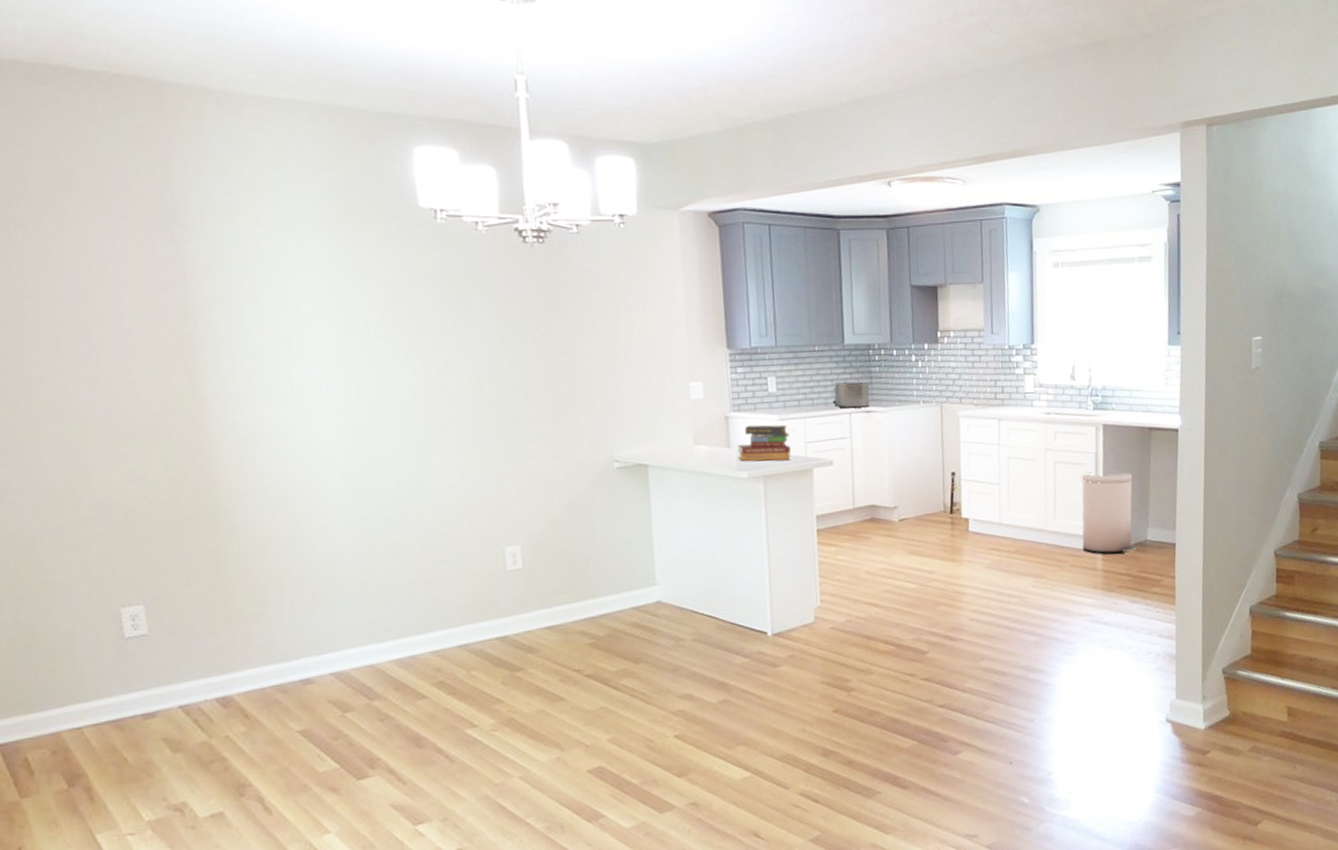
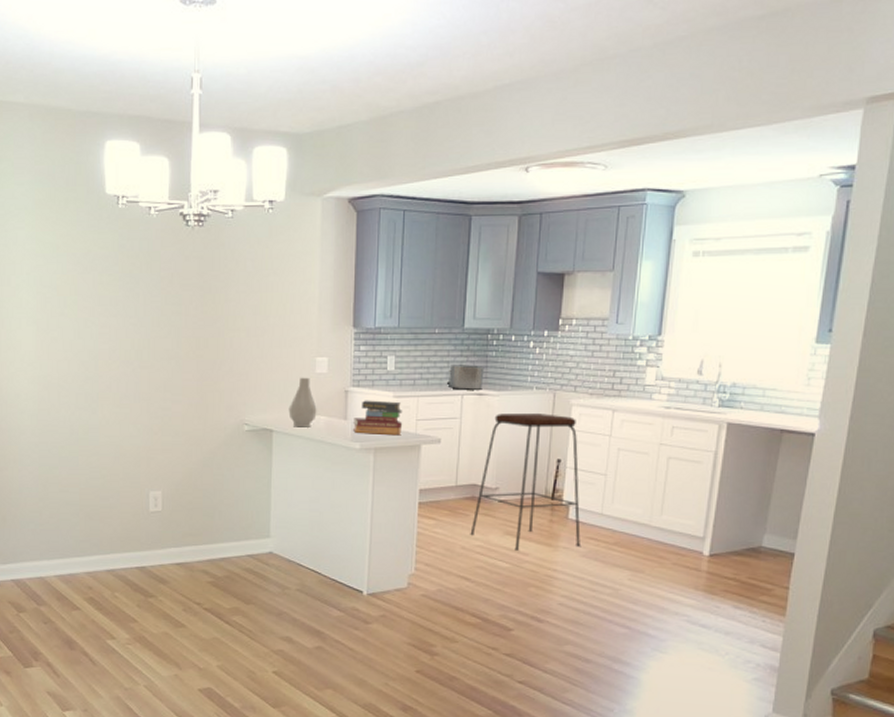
vase: none [663,404,696,460] -> present [288,377,317,427]
bar stool: none [873,427,983,570] -> present [470,414,581,551]
pedal bin: present [1080,471,1138,555] -> none [687,470,754,557]

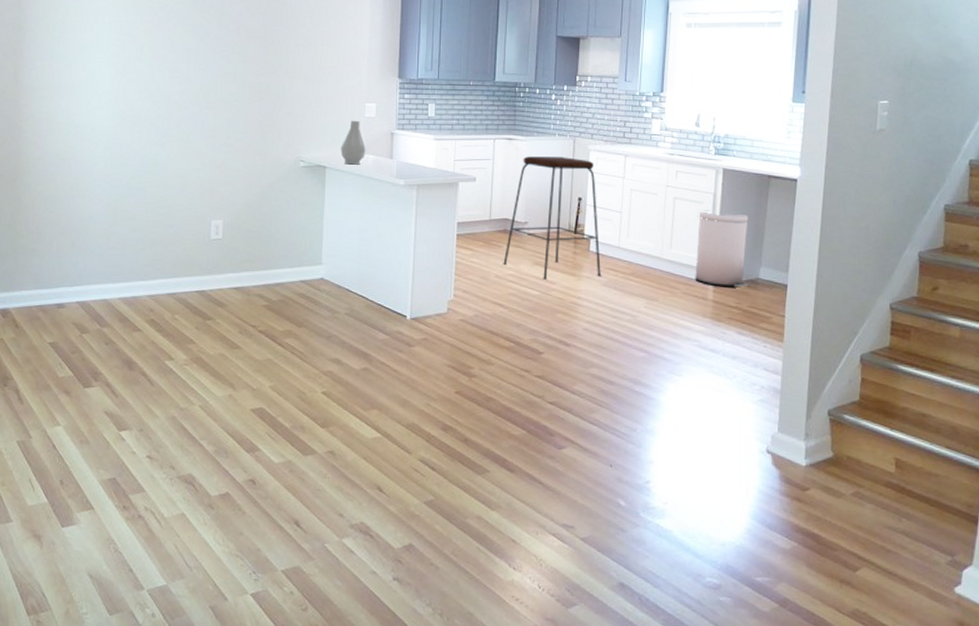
books: present [353,400,403,436] -> none [398,142,442,174]
toaster: present [446,363,485,391] -> none [480,111,513,136]
pedal bin: none [687,470,754,557] -> present [695,210,749,288]

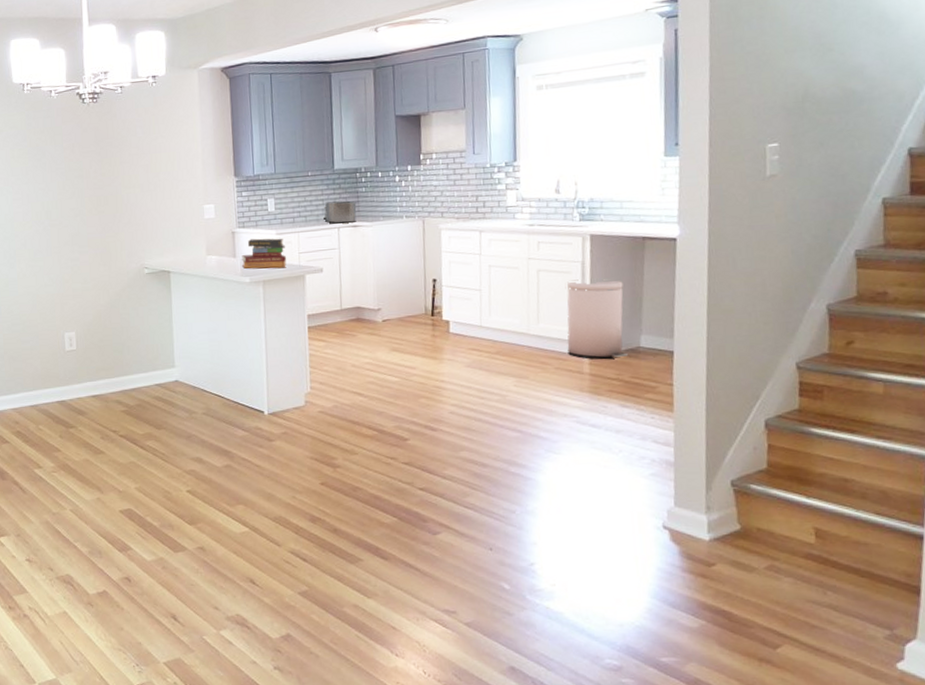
vase: present [340,120,366,165] -> none [183,223,208,267]
books: none [398,142,442,174] -> present [242,238,287,269]
toaster: none [480,111,513,136] -> present [322,200,357,224]
bar stool: present [503,156,601,280] -> none [358,239,464,365]

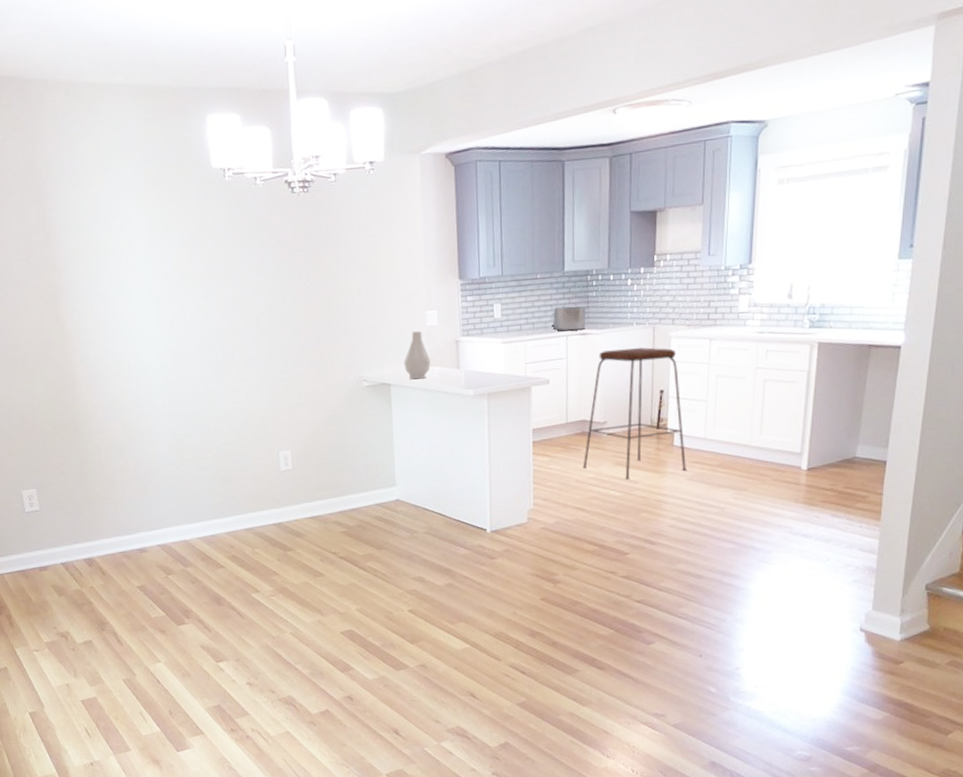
vase: none [183,223,208,267] -> present [403,330,431,380]
books: present [242,238,287,269] -> none [466,347,513,381]
bar stool: none [358,239,464,365] -> present [583,347,686,480]
pedal bin: present [565,279,629,359] -> none [787,388,845,470]

